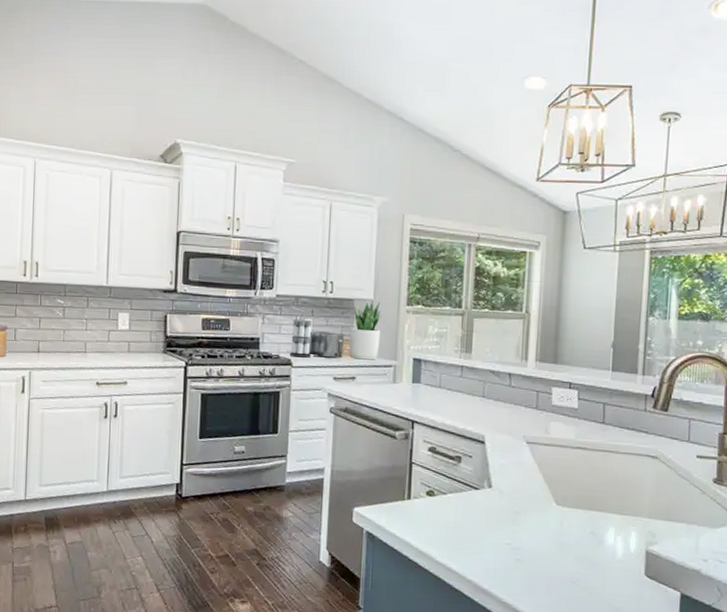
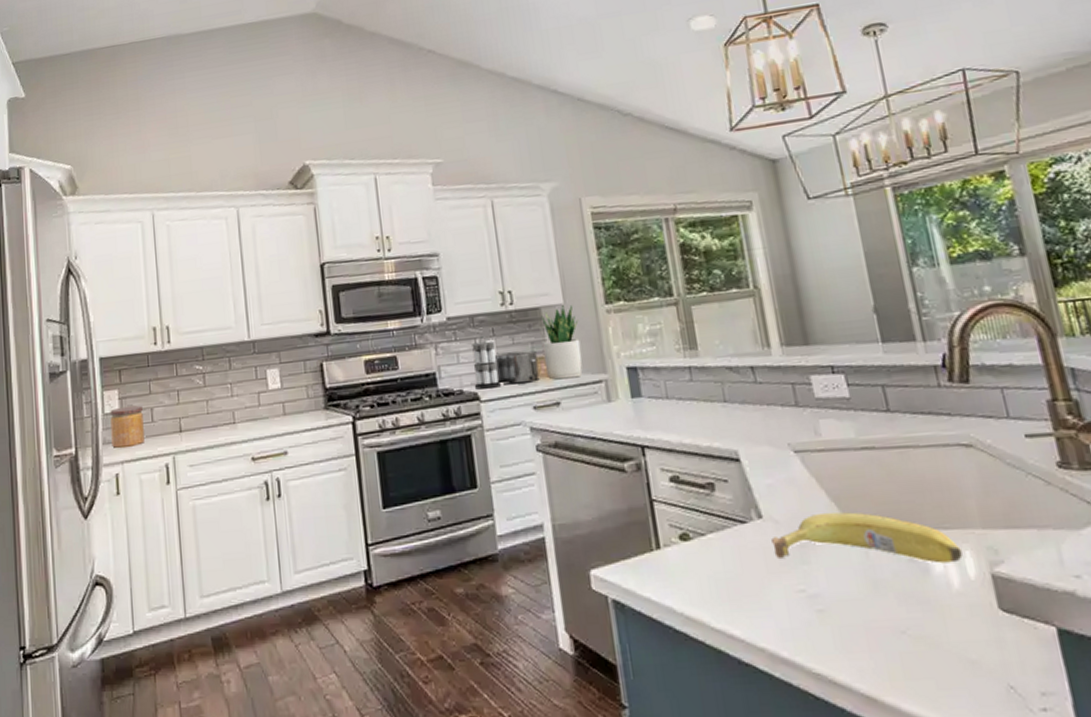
fruit: none [494,490,630,539] -> present [772,512,963,564]

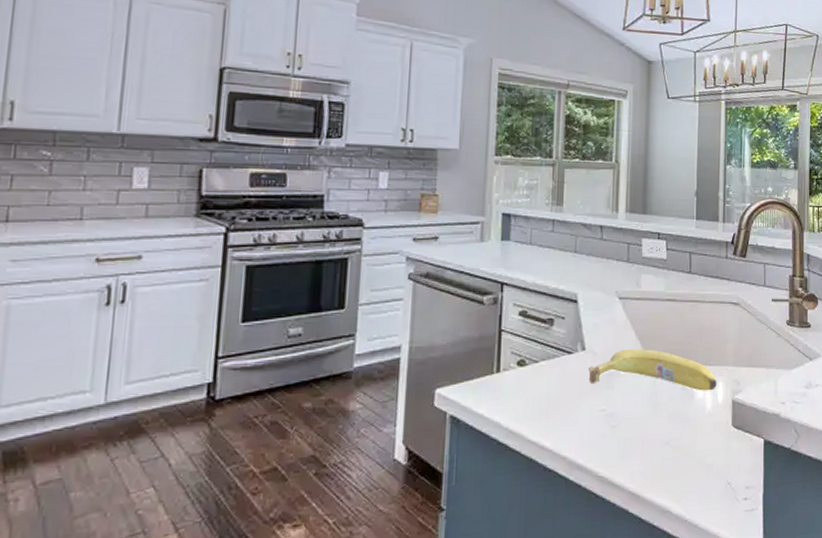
spice rack: present [472,335,501,390] -> none [360,166,389,217]
toaster: present [494,350,540,385] -> none [383,186,426,217]
planter: present [541,304,583,380] -> none [431,150,469,217]

